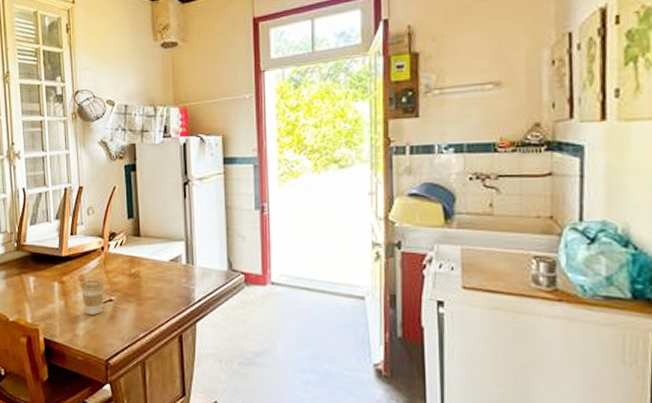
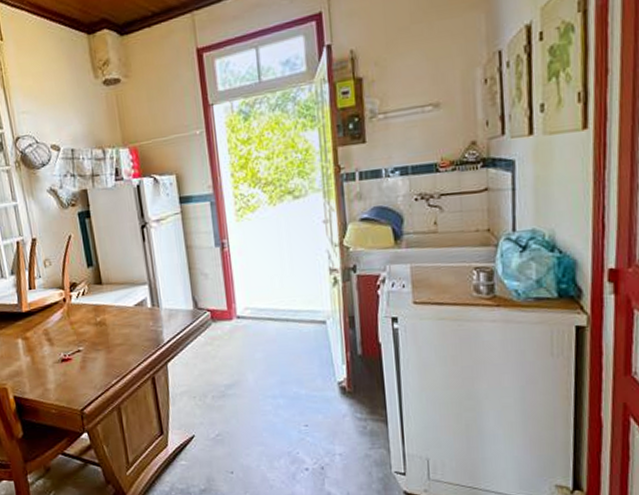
coffee cup: present [81,279,105,315] -> none [46,332,73,368]

